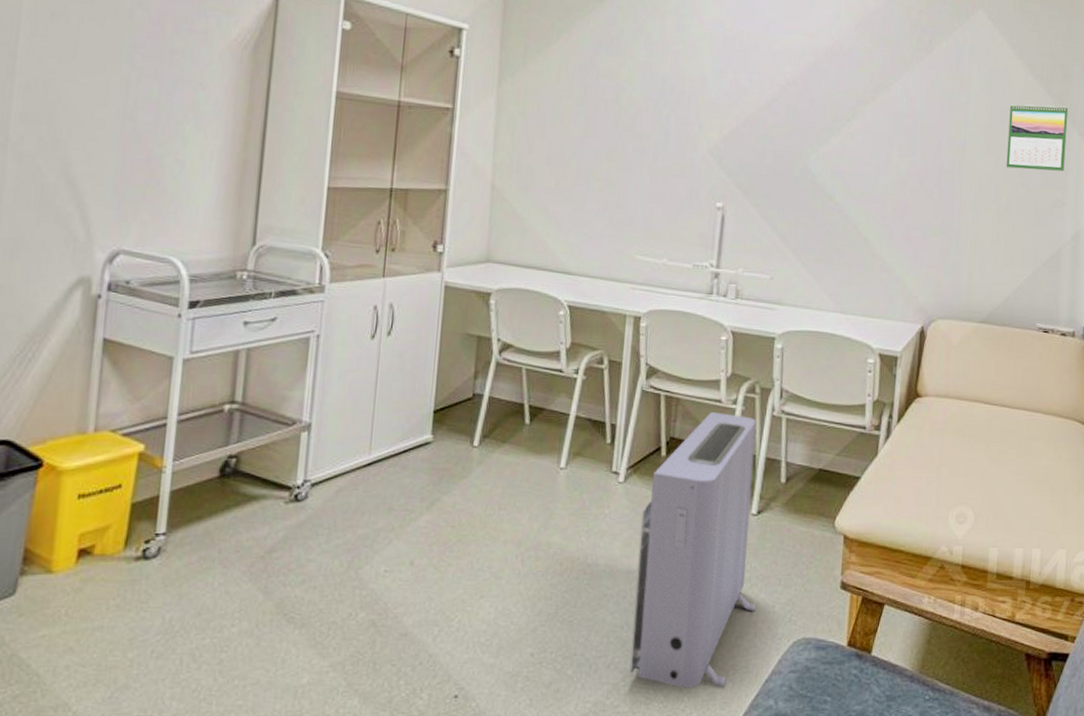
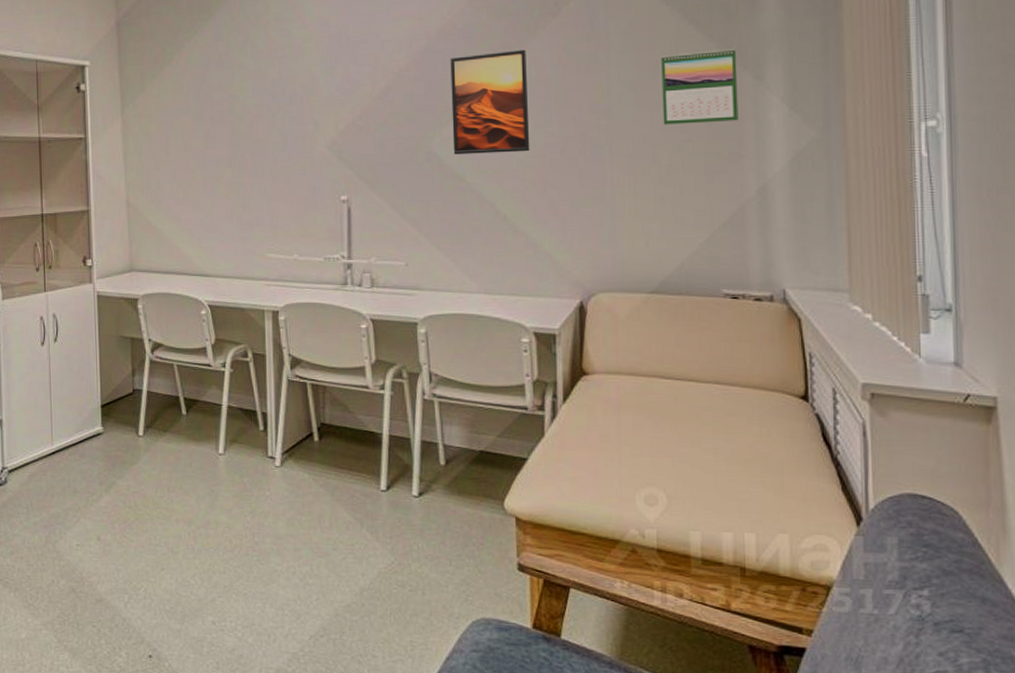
air purifier: present [629,412,757,688] -> none [301,398,428,662]
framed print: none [826,78,901,179] -> present [450,49,530,154]

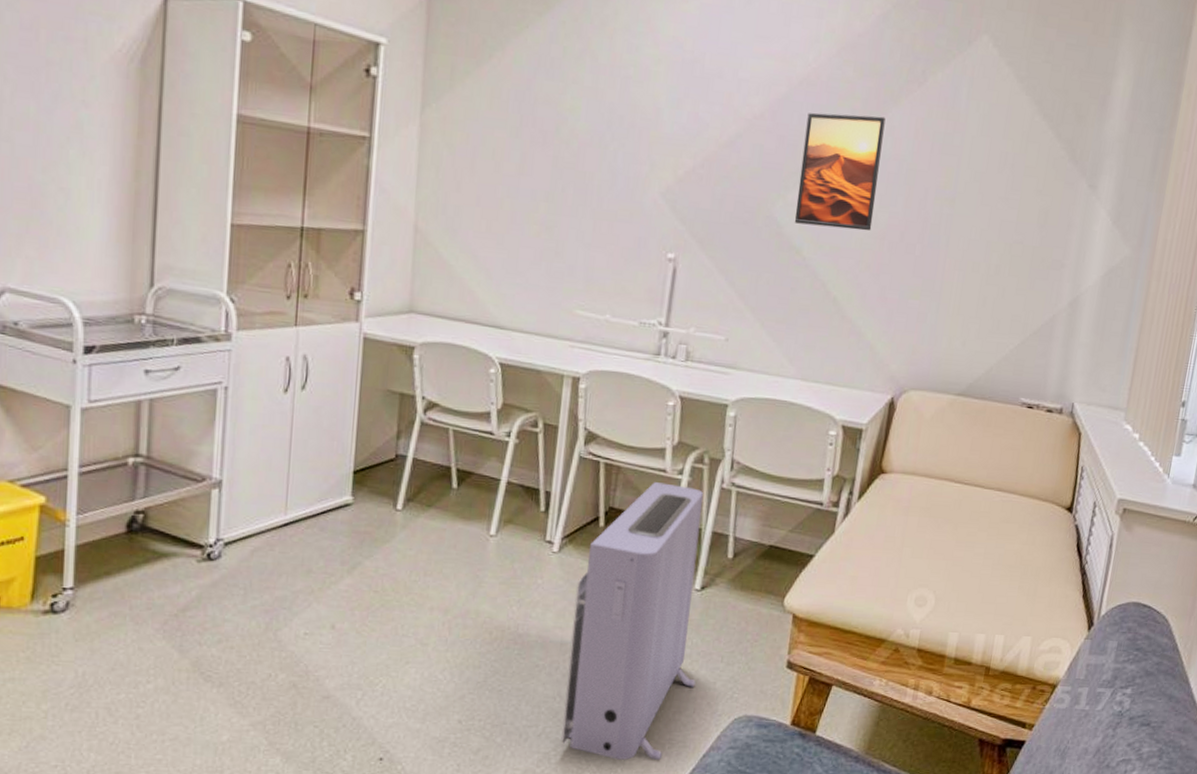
air purifier: none [301,398,428,662] -> present [561,482,704,760]
calendar: present [661,48,739,125] -> none [1000,148,1079,229]

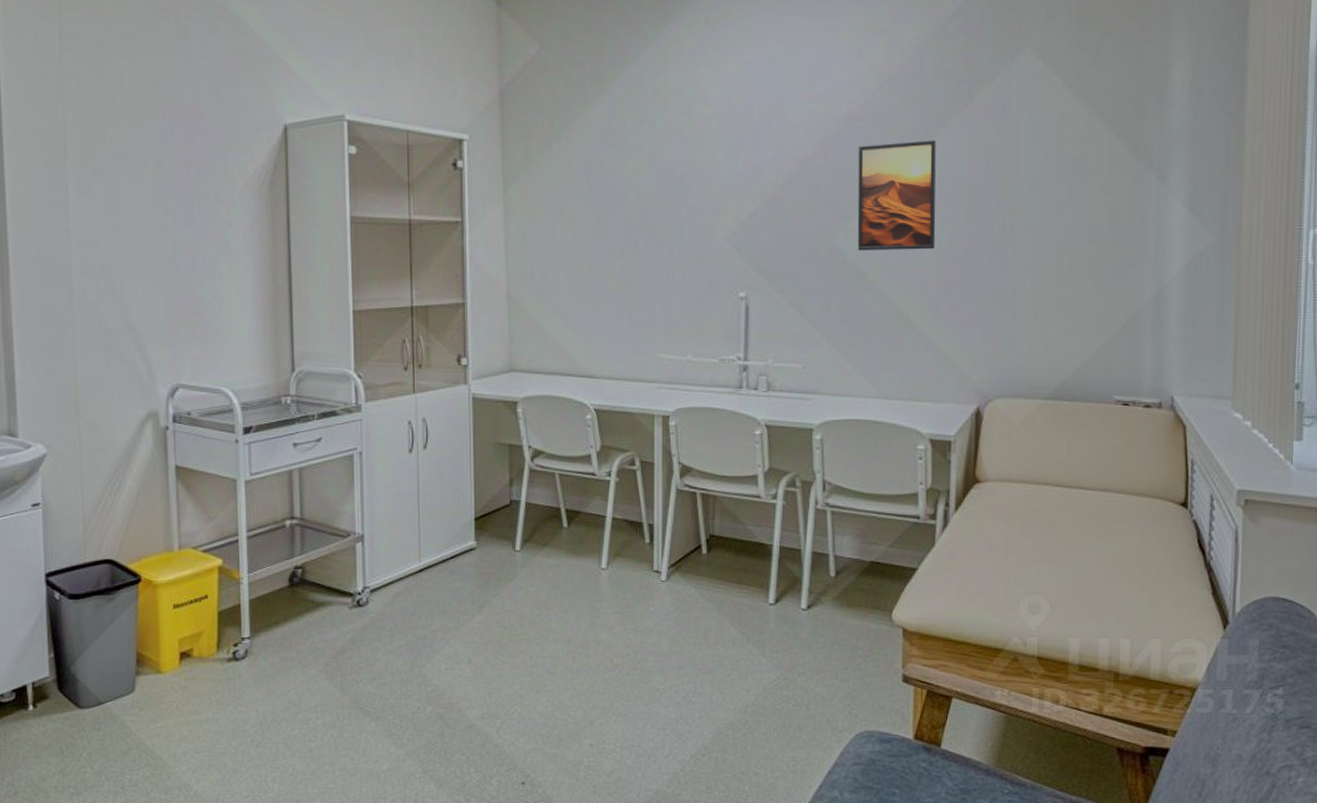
air purifier: present [561,482,704,760] -> none [686,508,813,779]

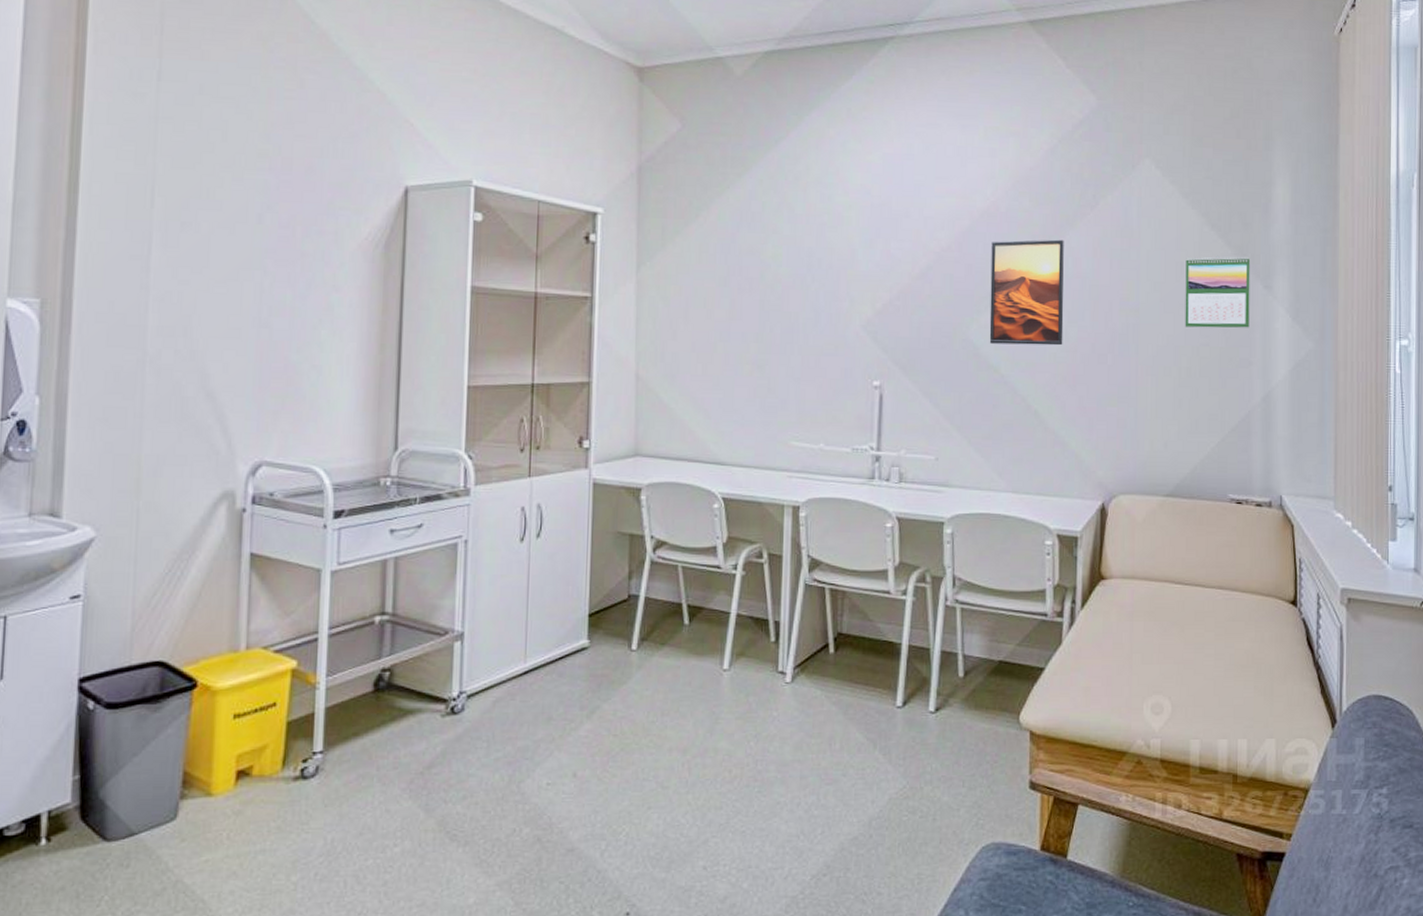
calendar: none [1068,147,1143,225] -> present [1185,256,1251,328]

